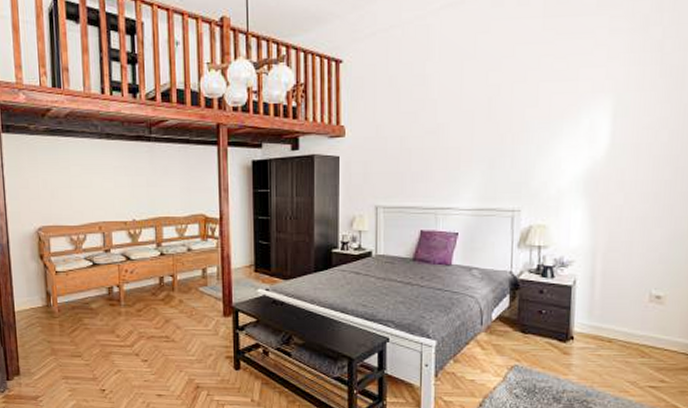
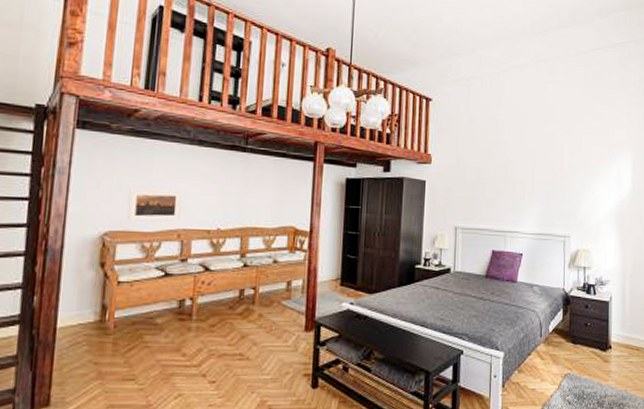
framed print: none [53,184,101,216] -> present [126,189,183,222]

